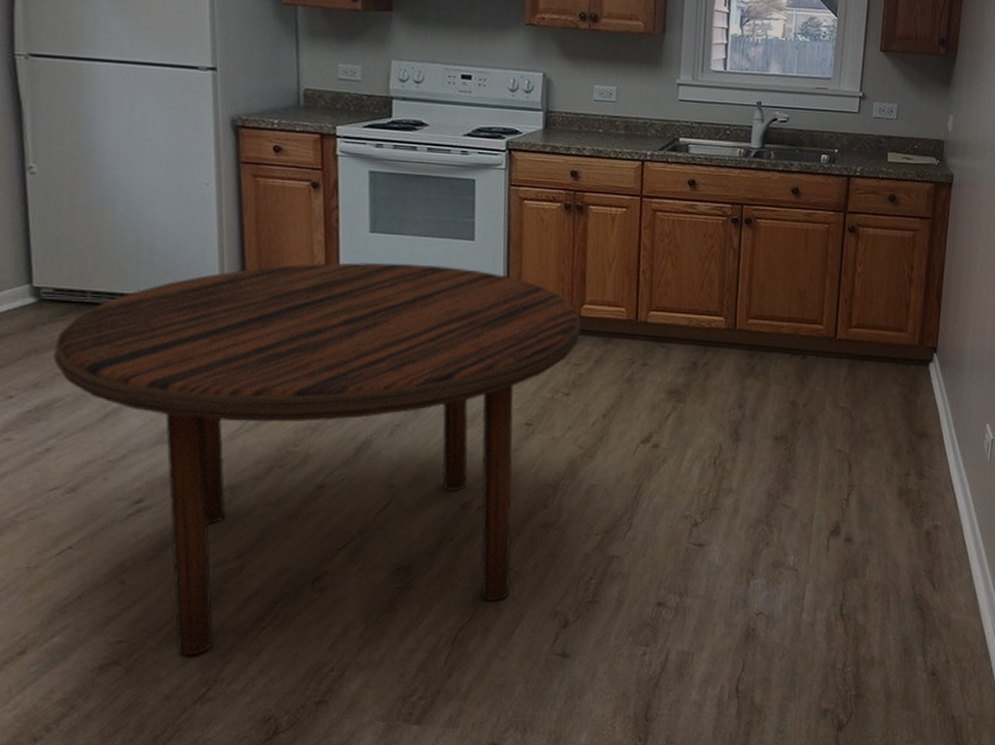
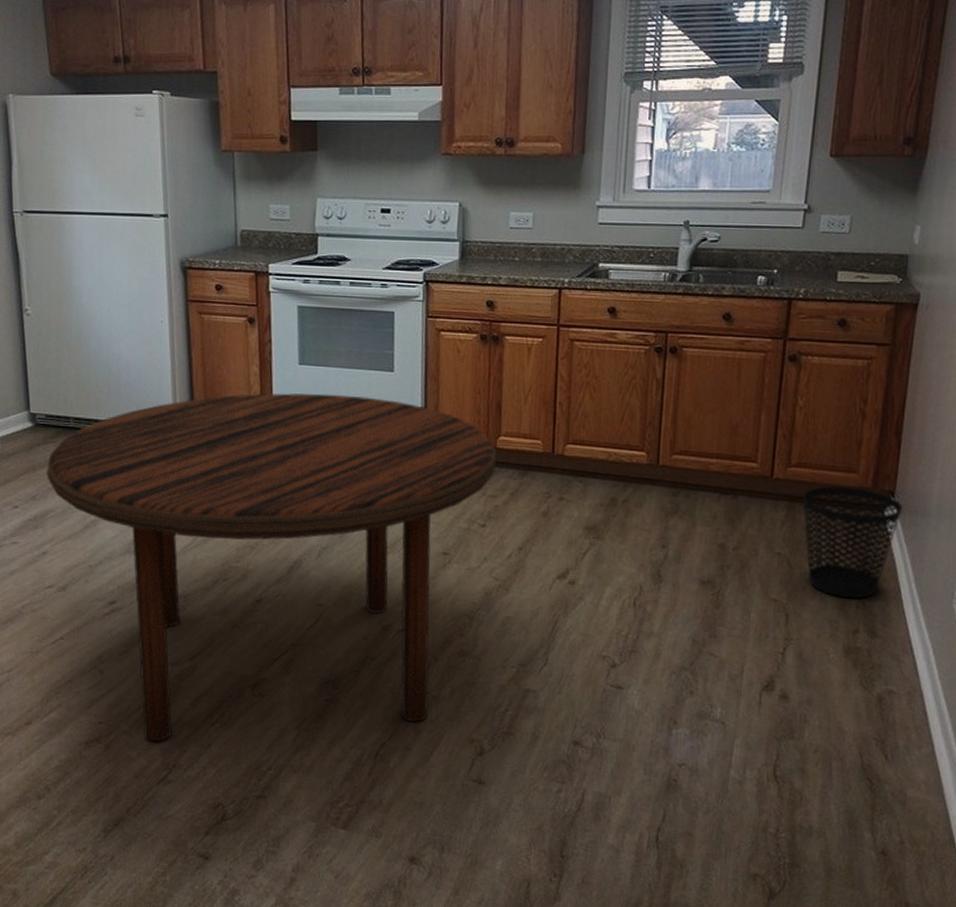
wastebasket: none [862,345,943,445] -> present [803,486,903,599]

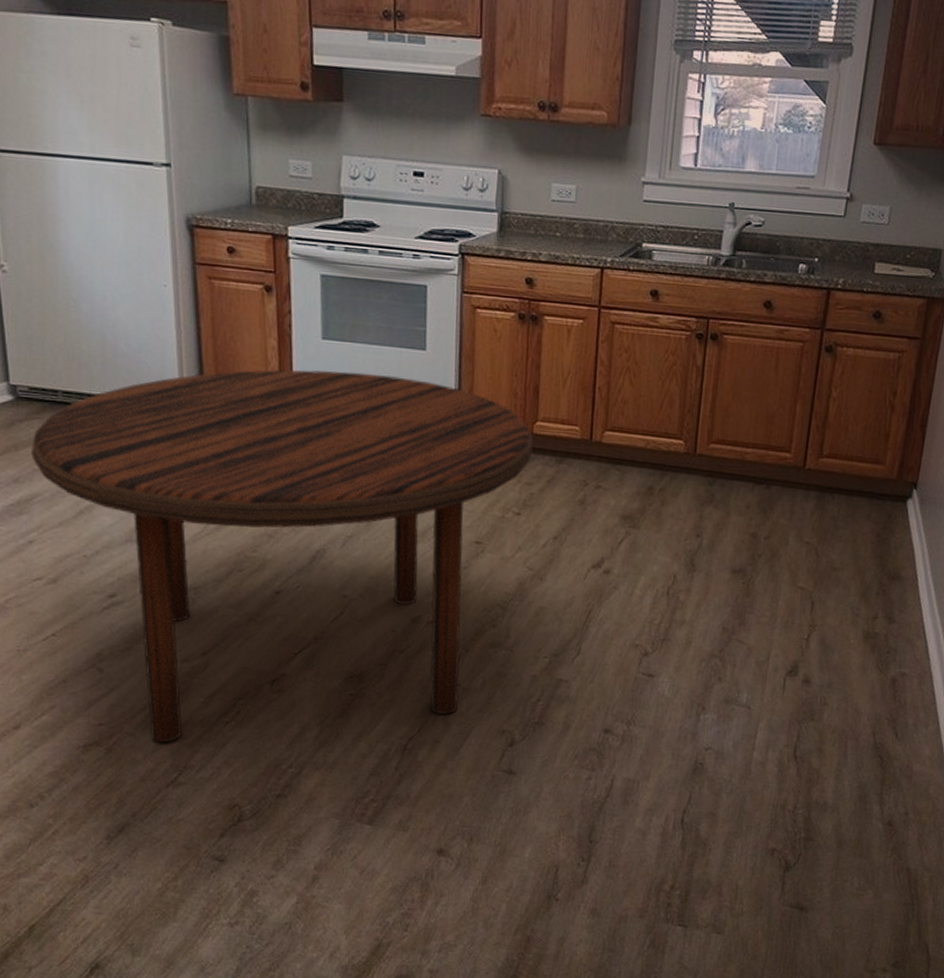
wastebasket: present [803,486,903,599] -> none [832,477,924,587]

